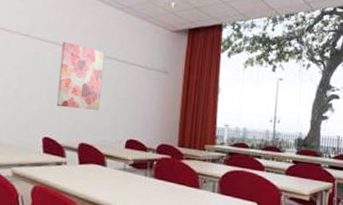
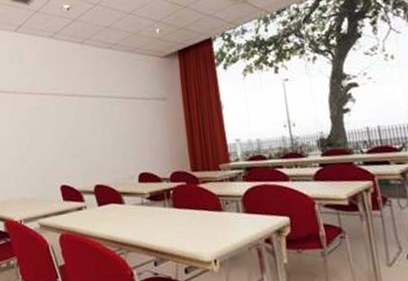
wall art: present [57,41,105,110] -> none [61,90,108,154]

